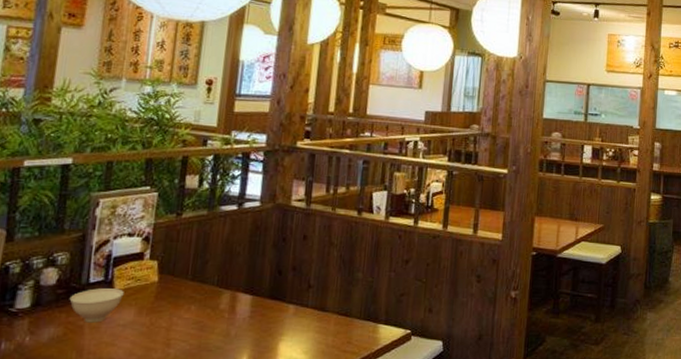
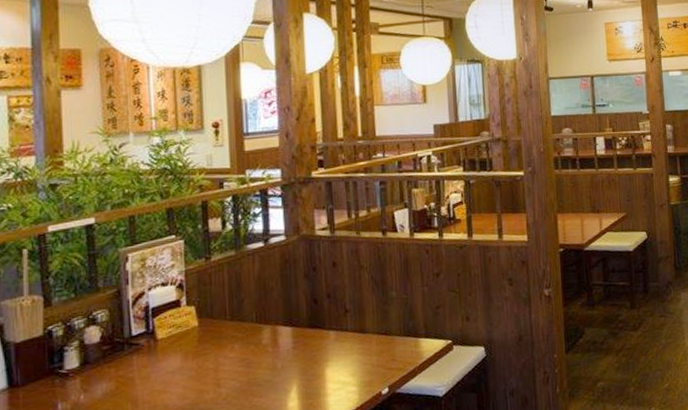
bowl: present [69,288,124,323] -> none [115,337,167,374]

